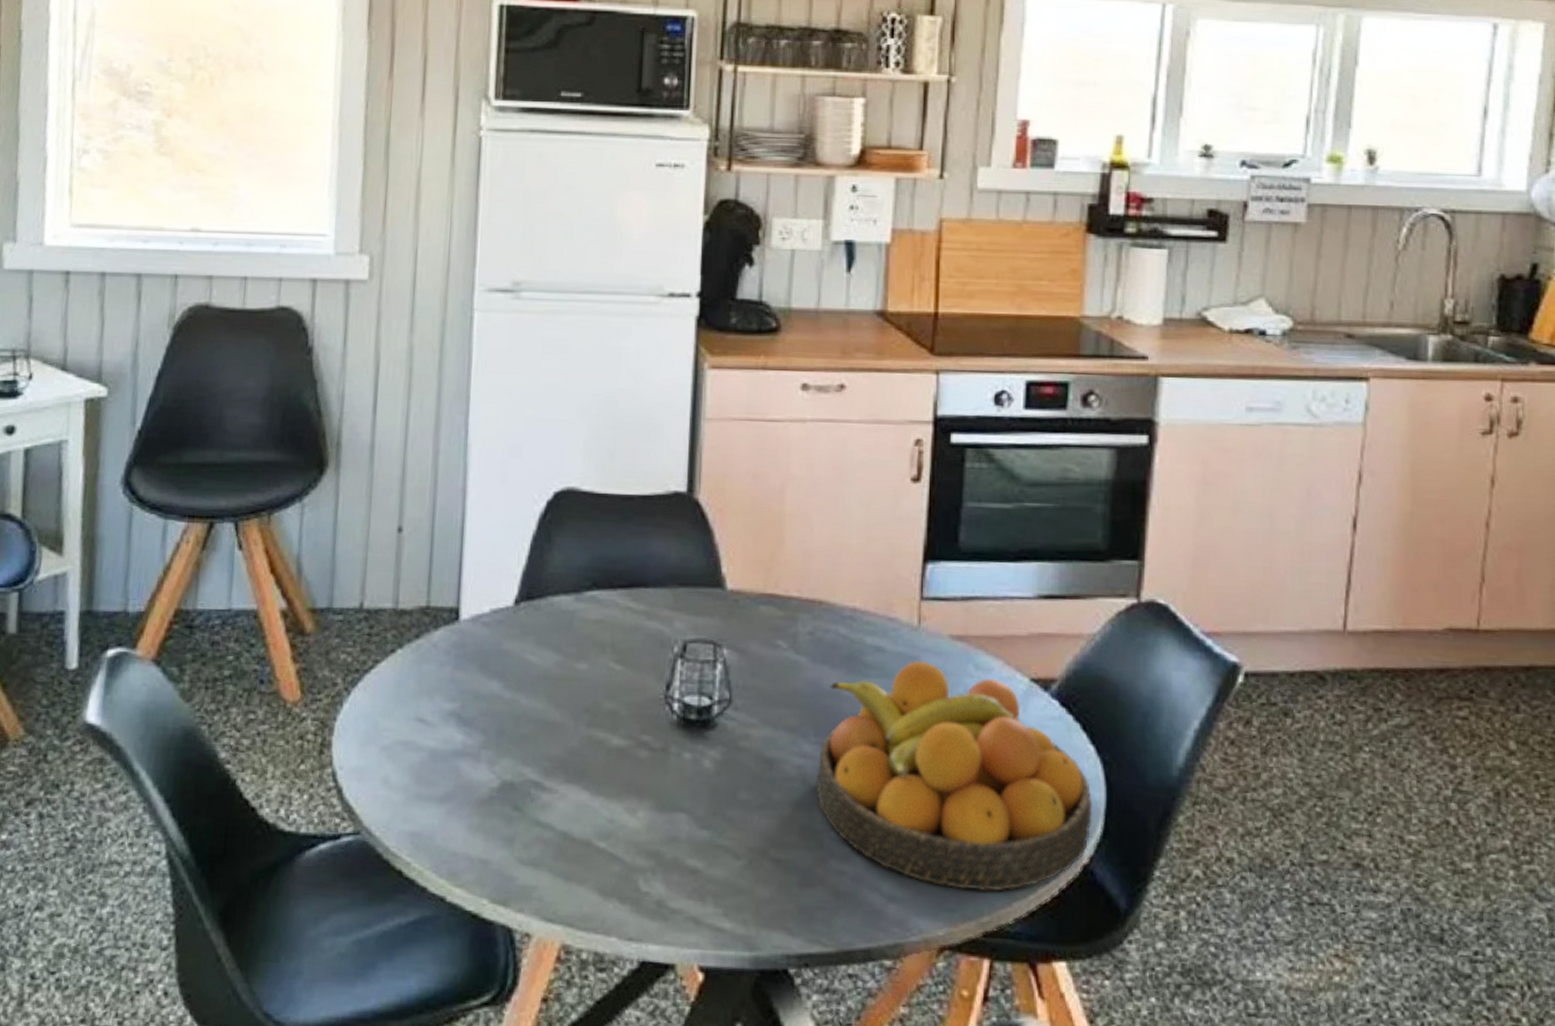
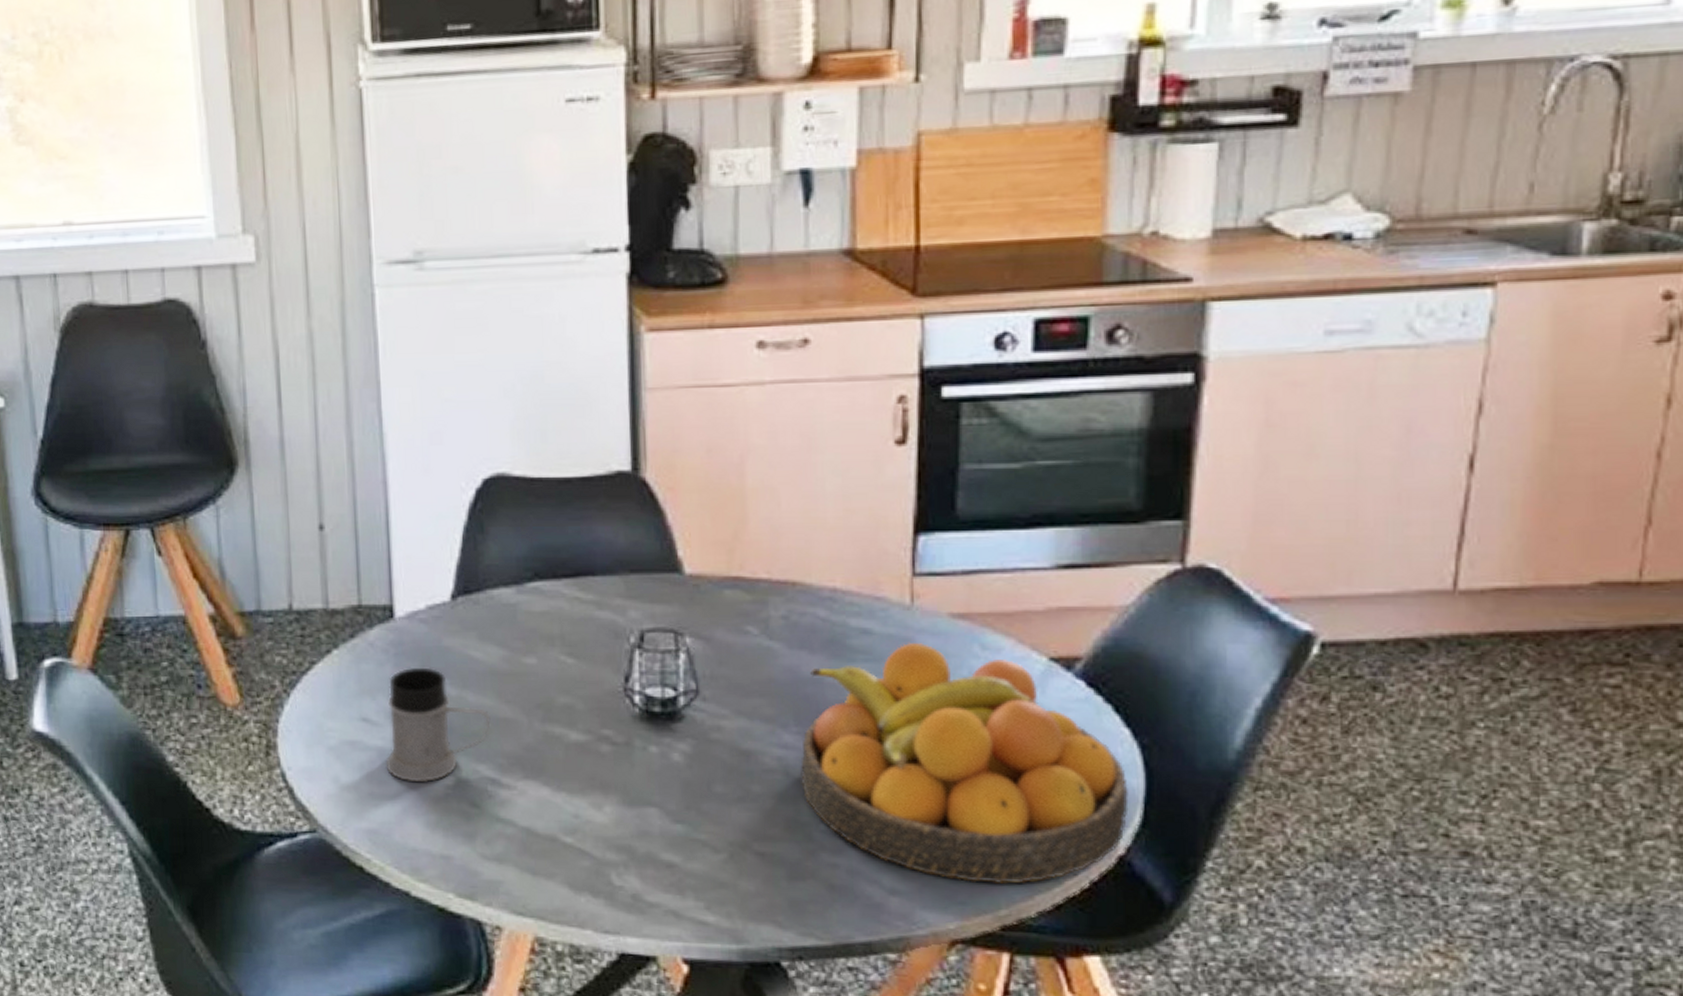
mug: none [435,668,540,784] -> present [385,667,491,783]

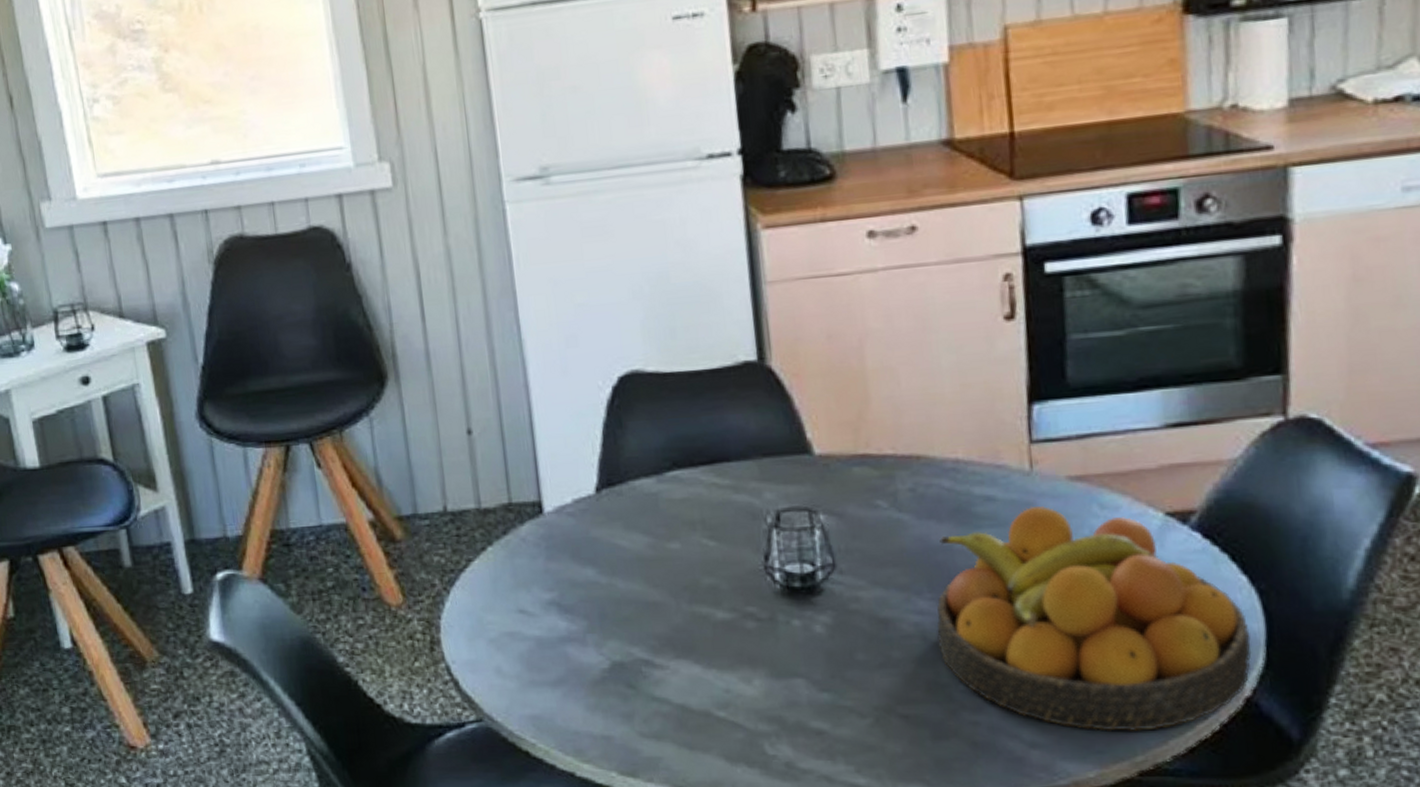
mug: present [385,667,491,783] -> none [542,557,641,669]

